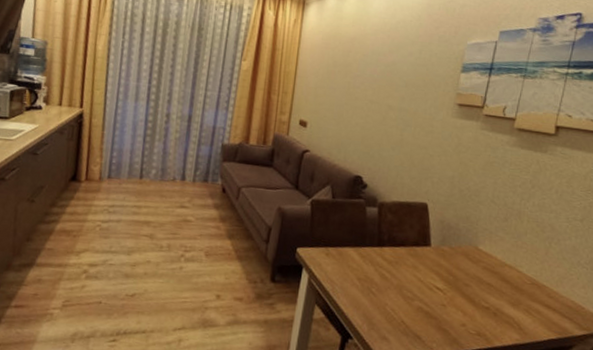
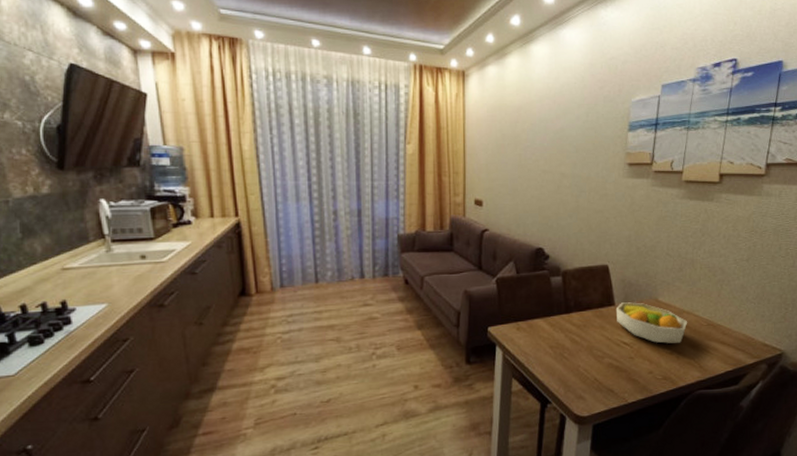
fruit bowl: none [431,244,510,298] -> present [615,302,688,344]

